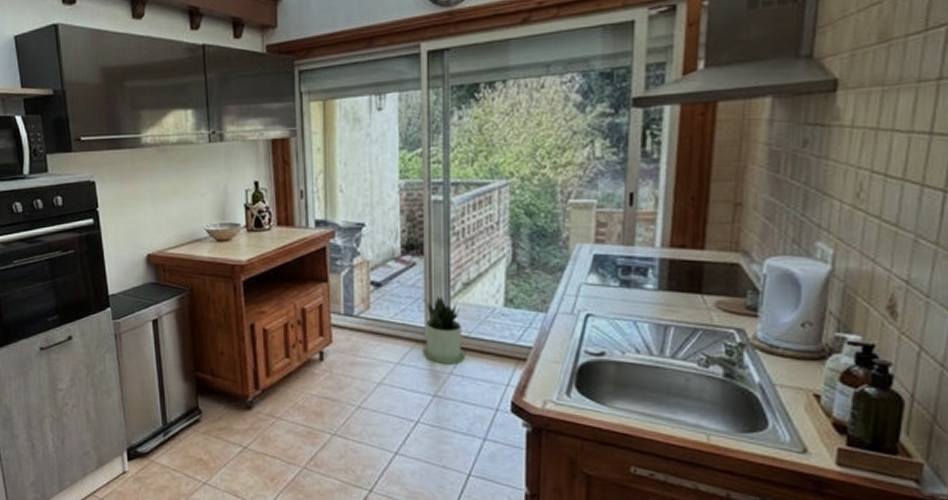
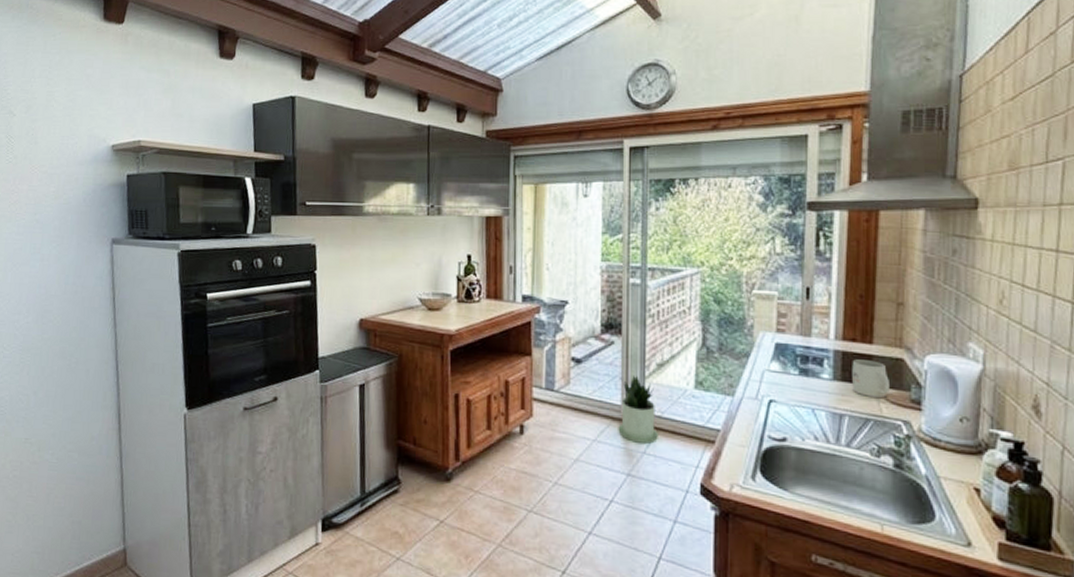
mug: none [680,267,724,307] -> present [852,359,891,399]

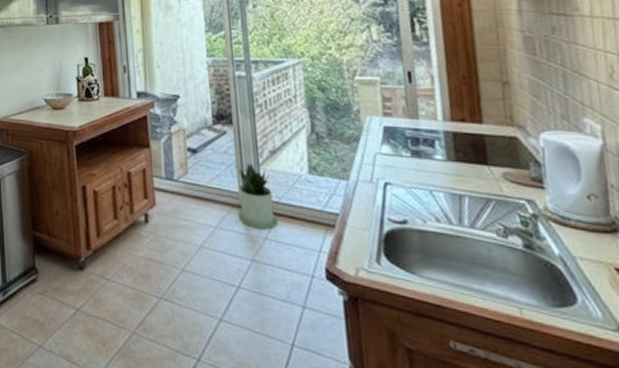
mug: present [852,359,891,399] -> none [464,139,508,178]

